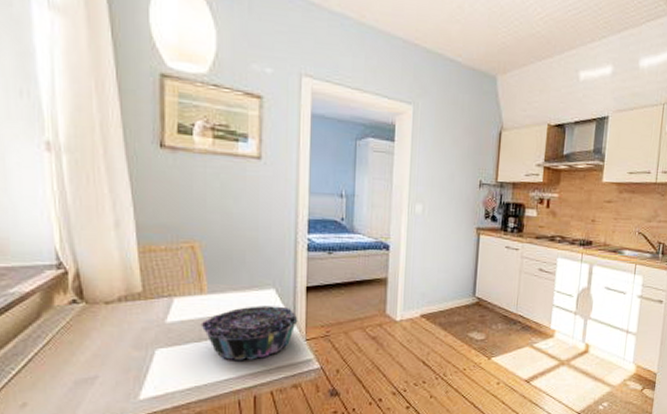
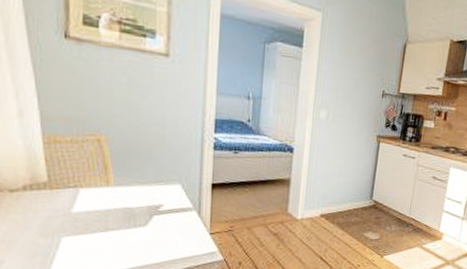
decorative bowl: present [201,306,298,361] -> none [107,199,203,251]

